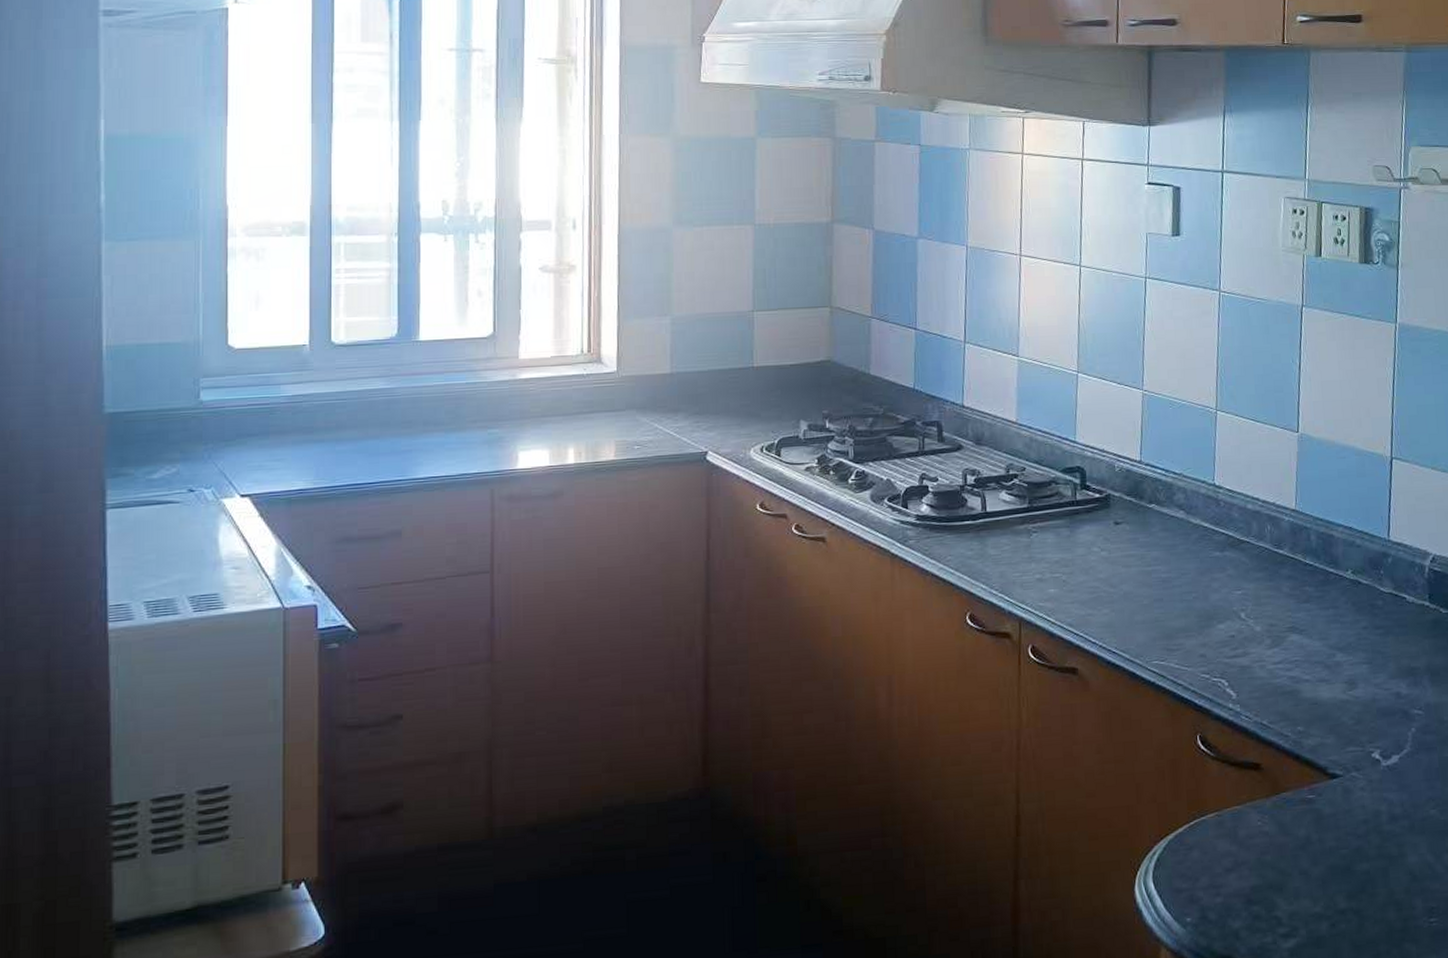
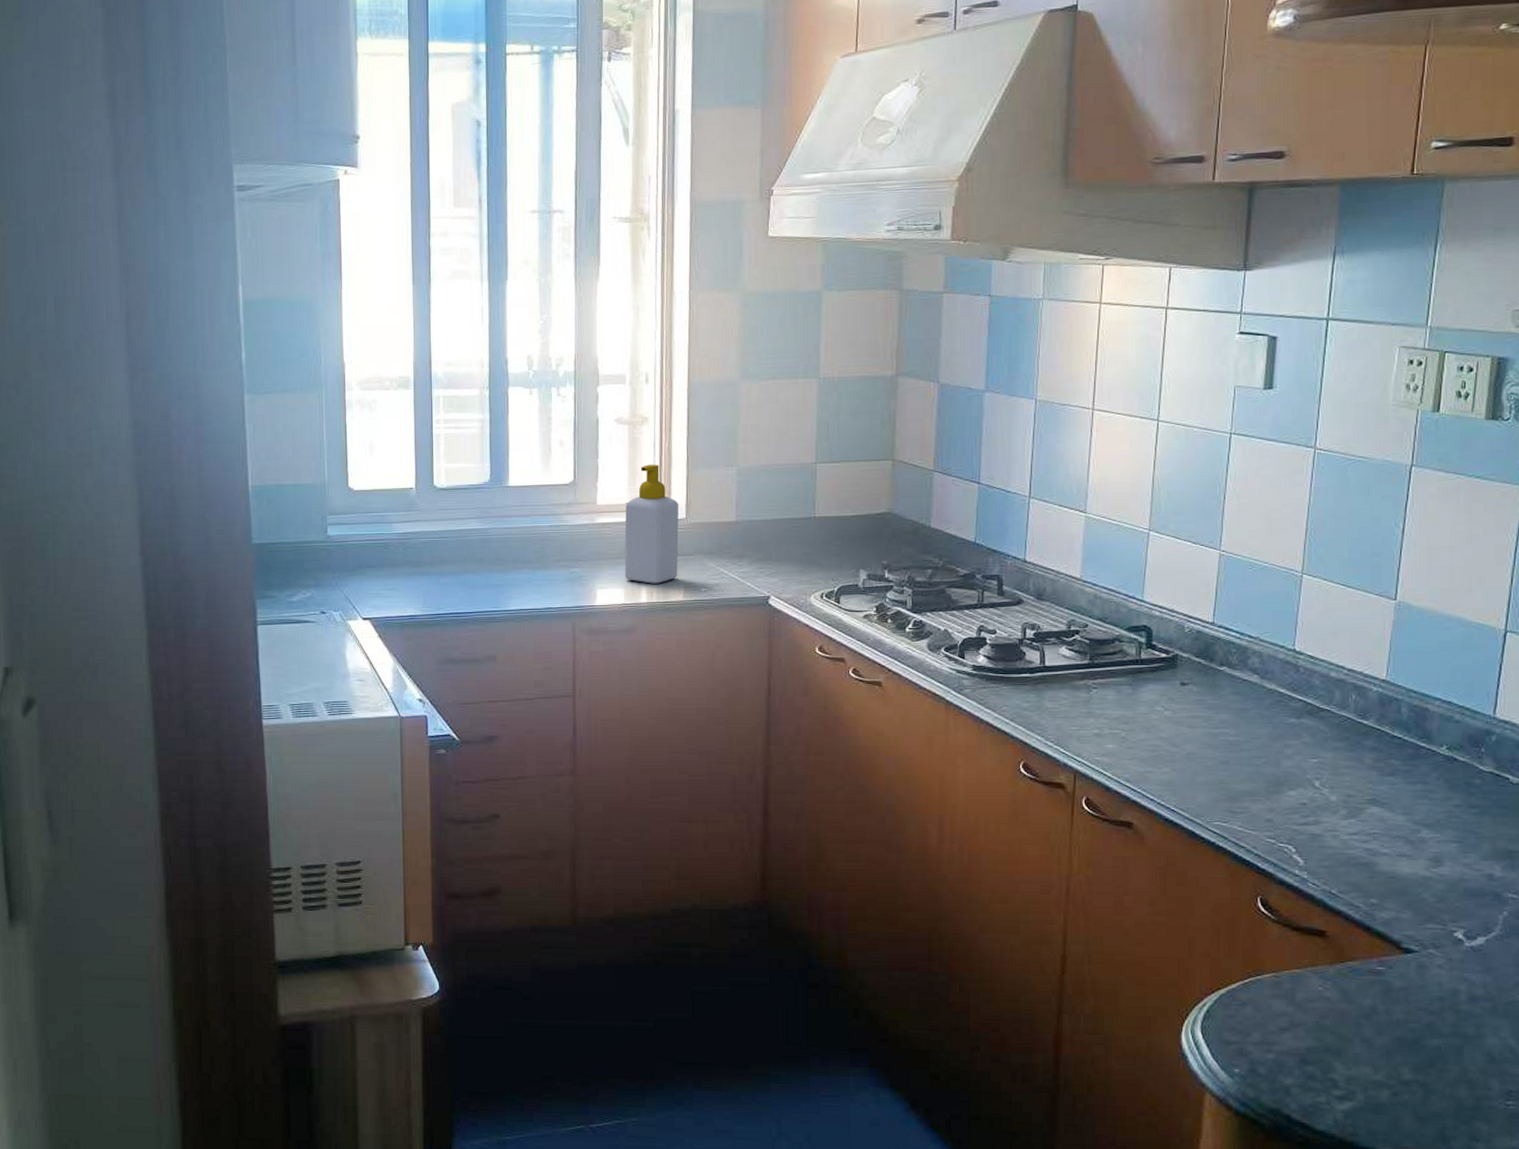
soap bottle: none [549,314,610,443] -> present [624,464,679,584]

